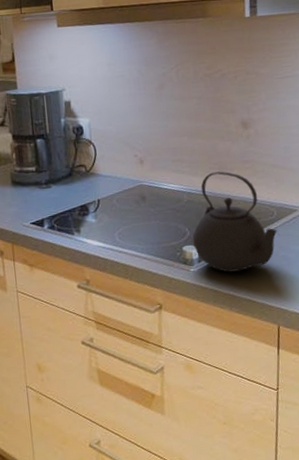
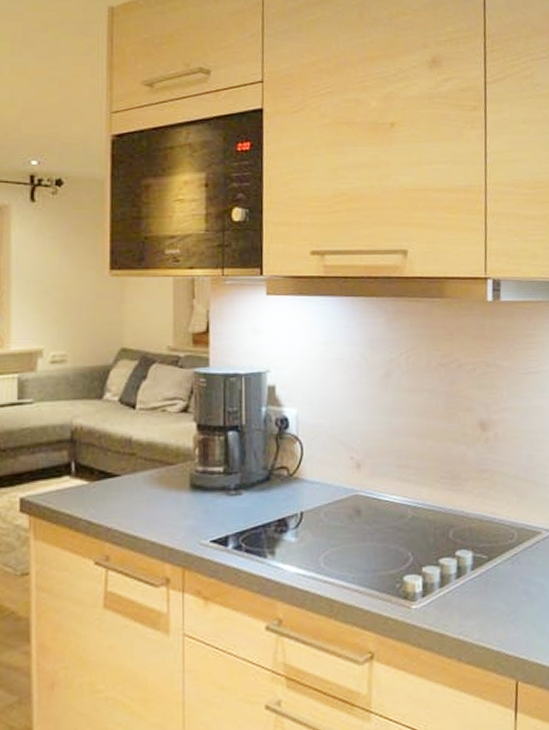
kettle: present [192,171,277,272] -> none [415,481,518,611]

